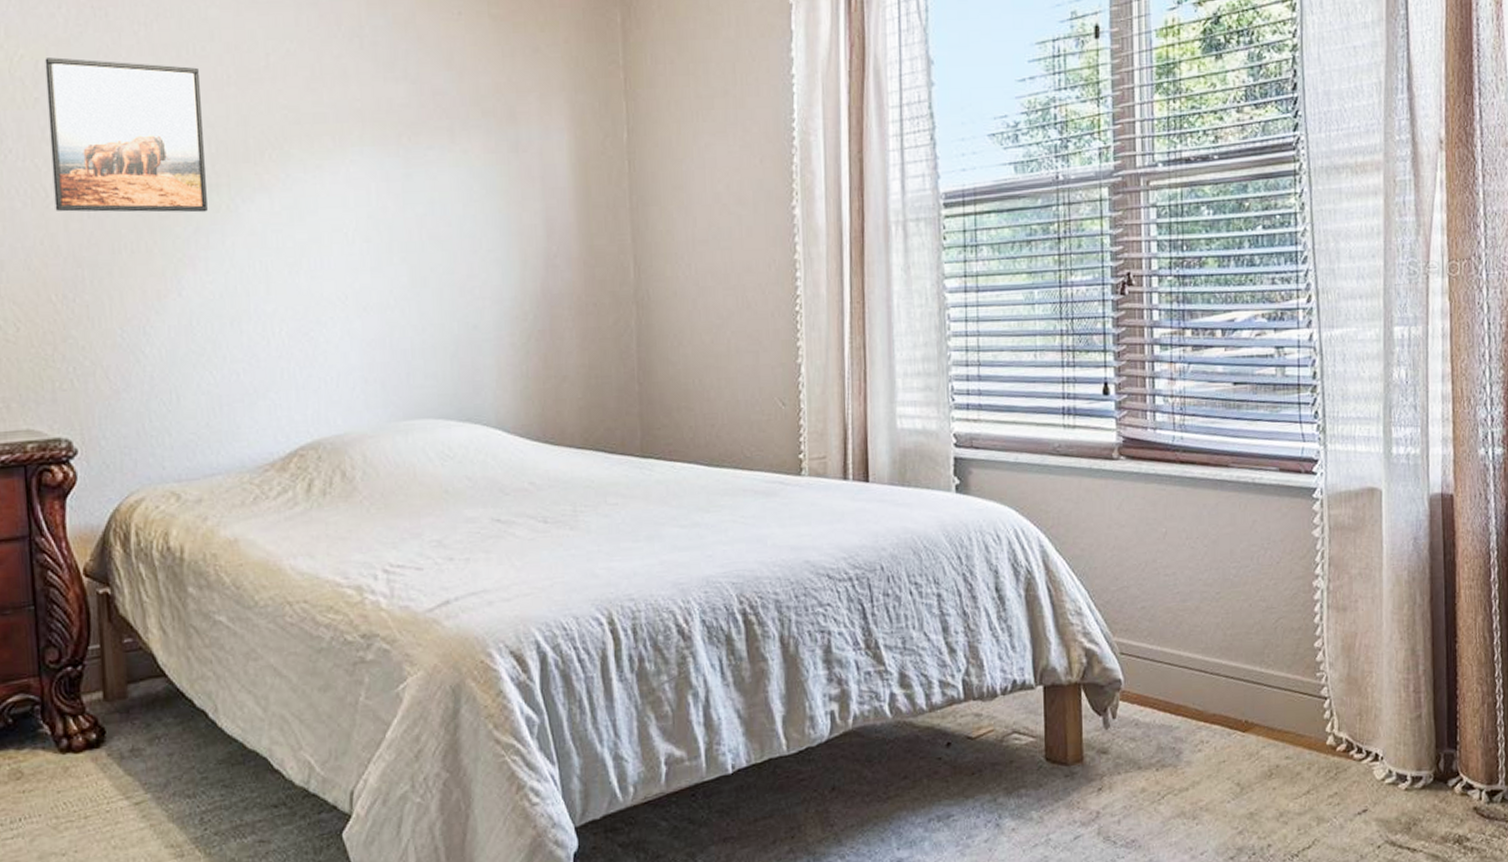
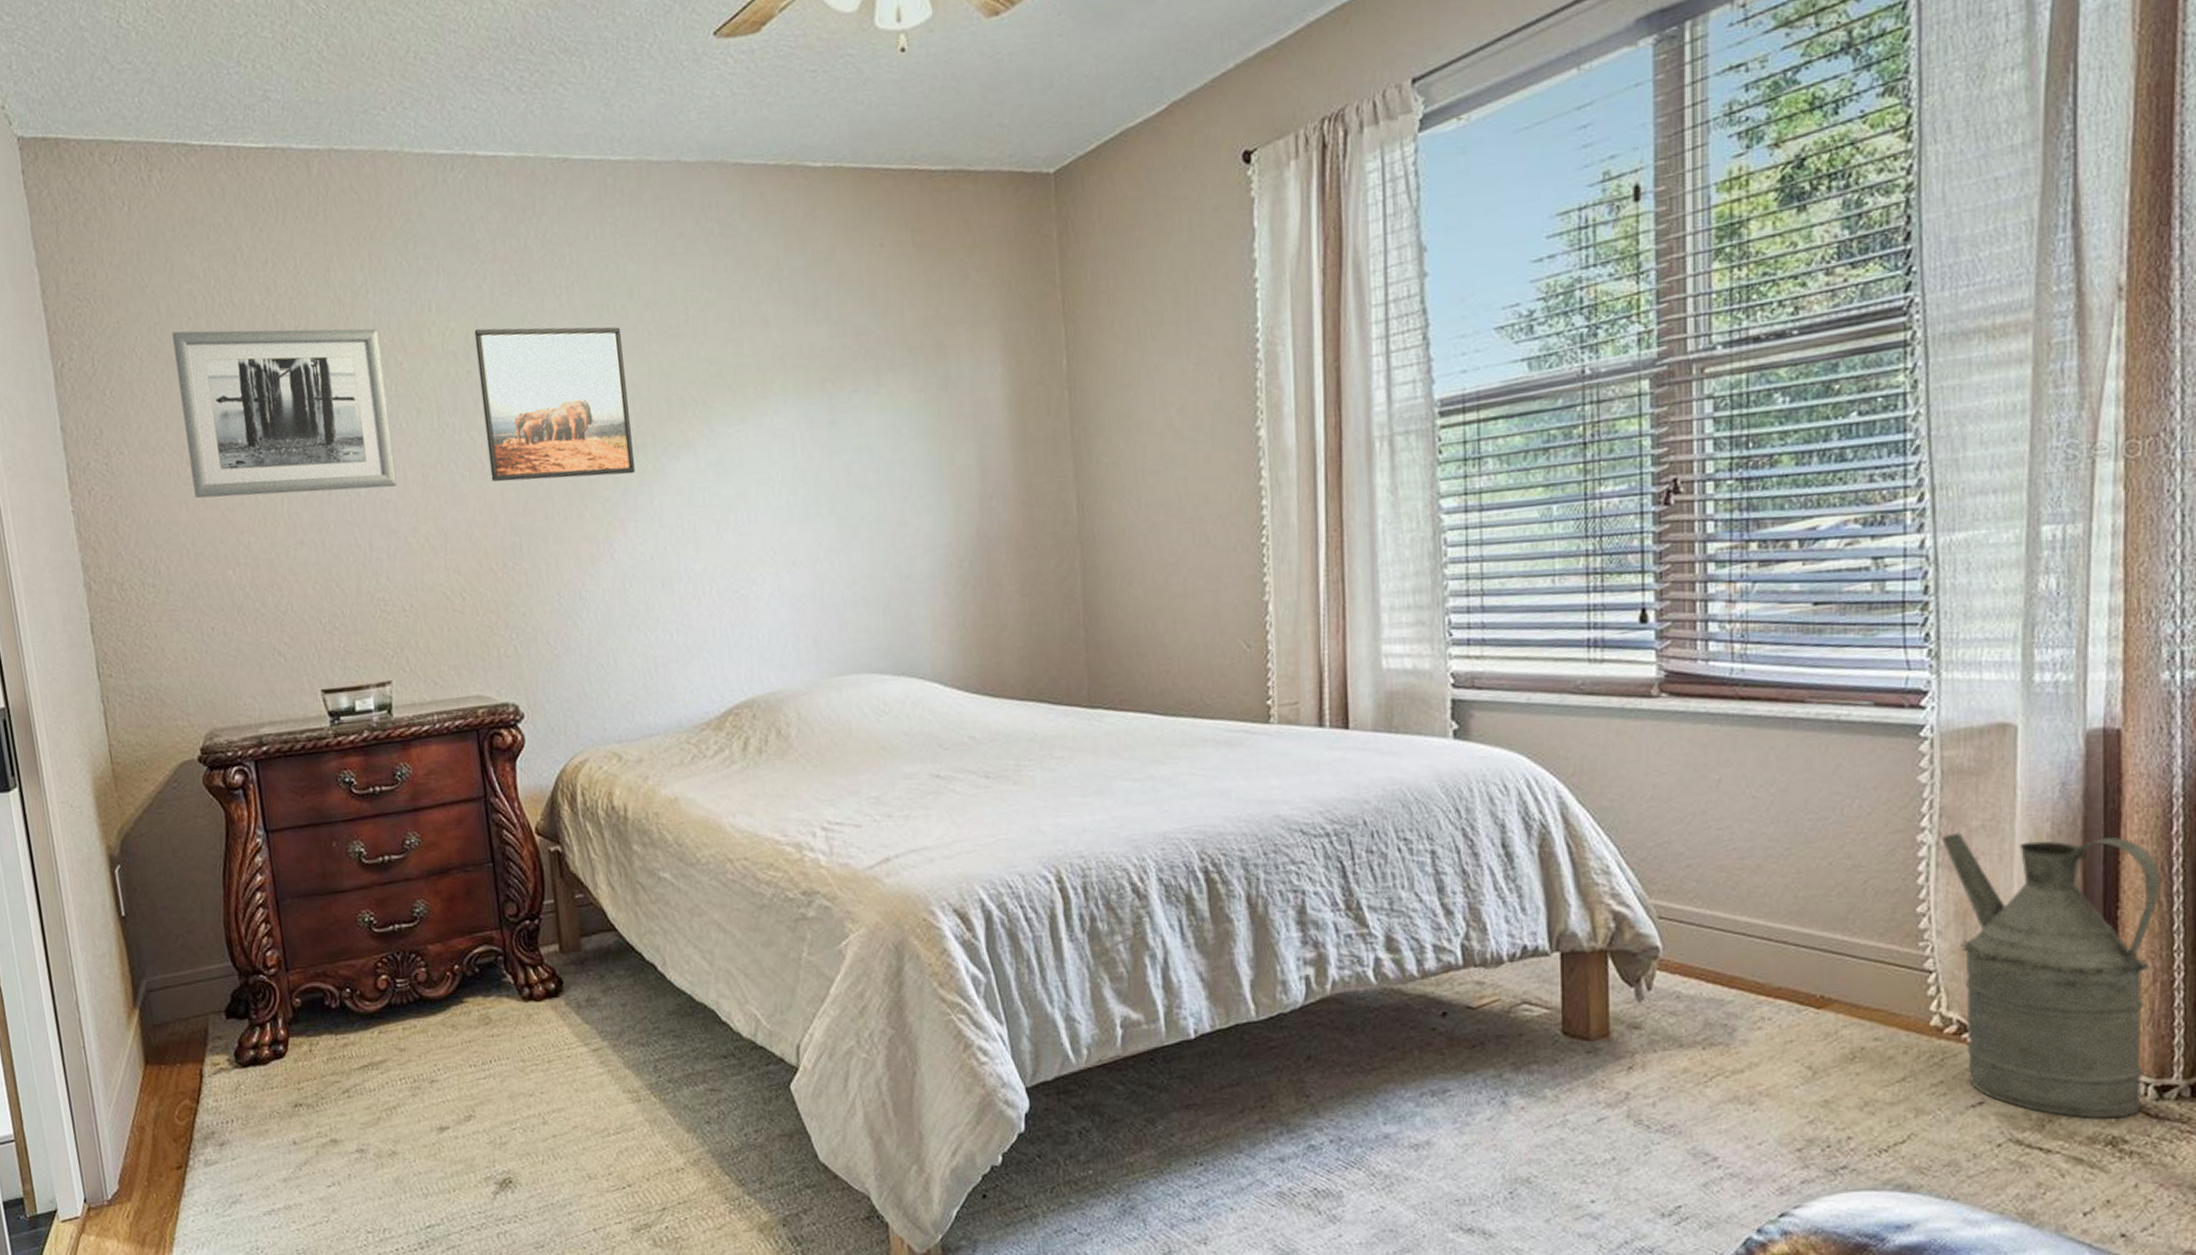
watering can: none [1330,579,1484,821] -> present [1941,832,2160,1119]

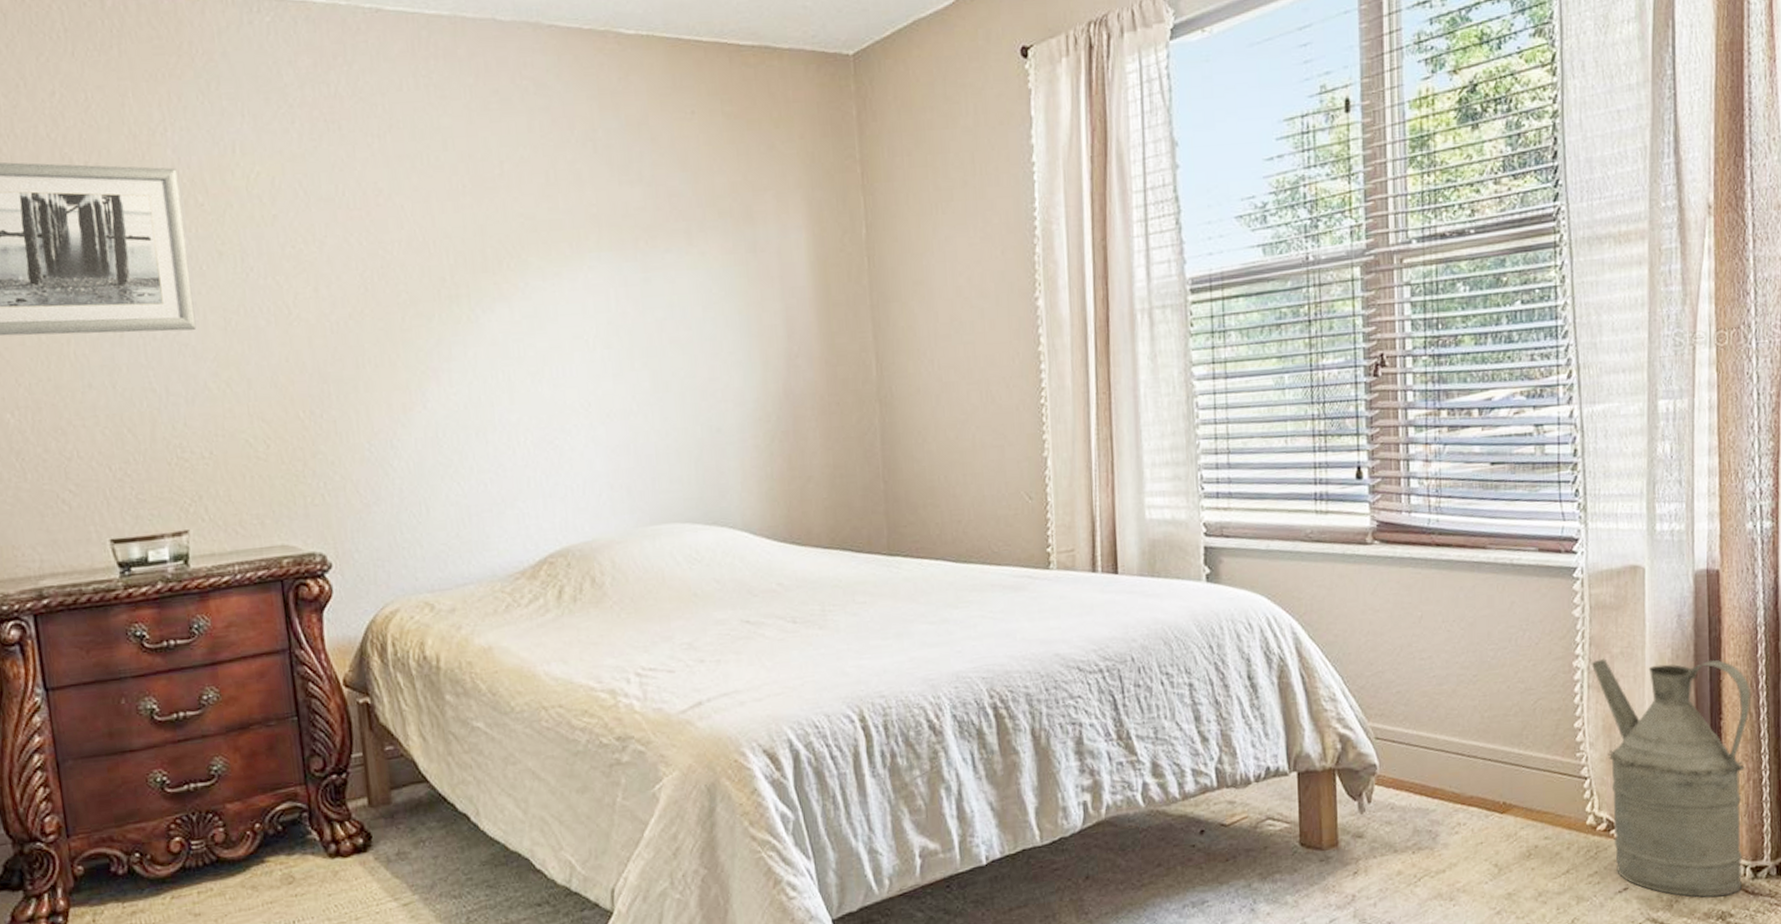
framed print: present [474,327,635,482] -> none [281,173,449,328]

